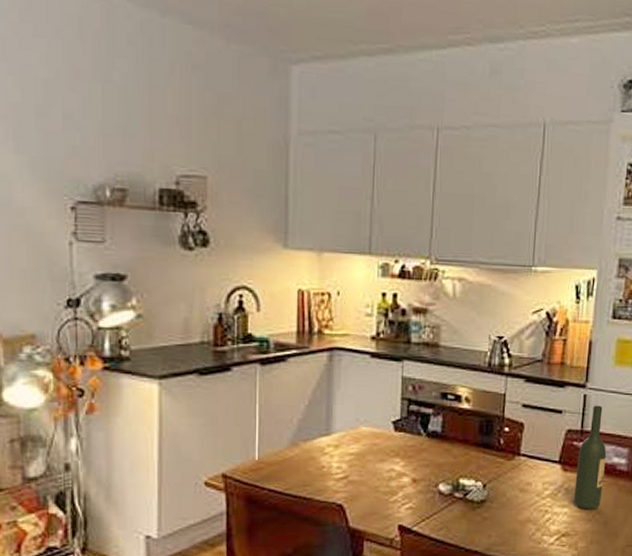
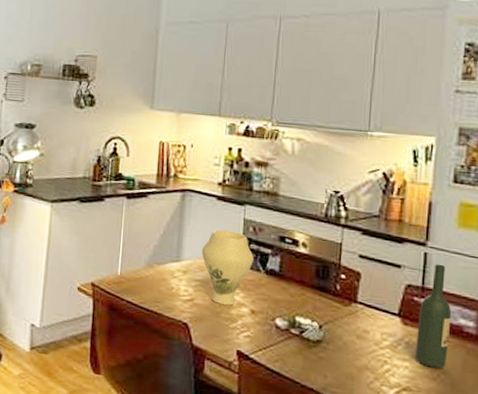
vase: none [355,392,414,478] -> present [201,230,254,306]

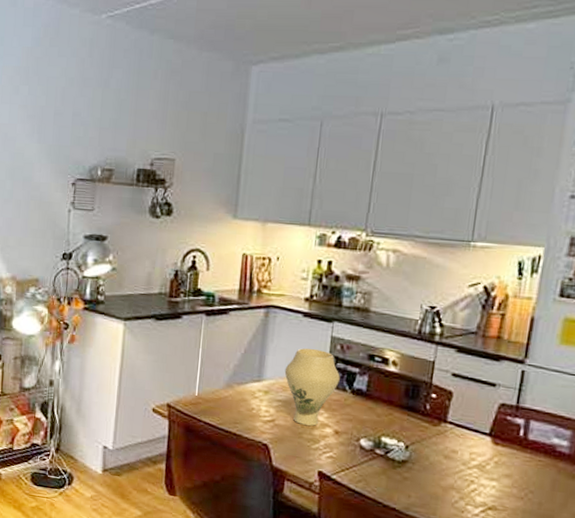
wine bottle: present [416,264,452,369] -> none [504,382,546,488]

